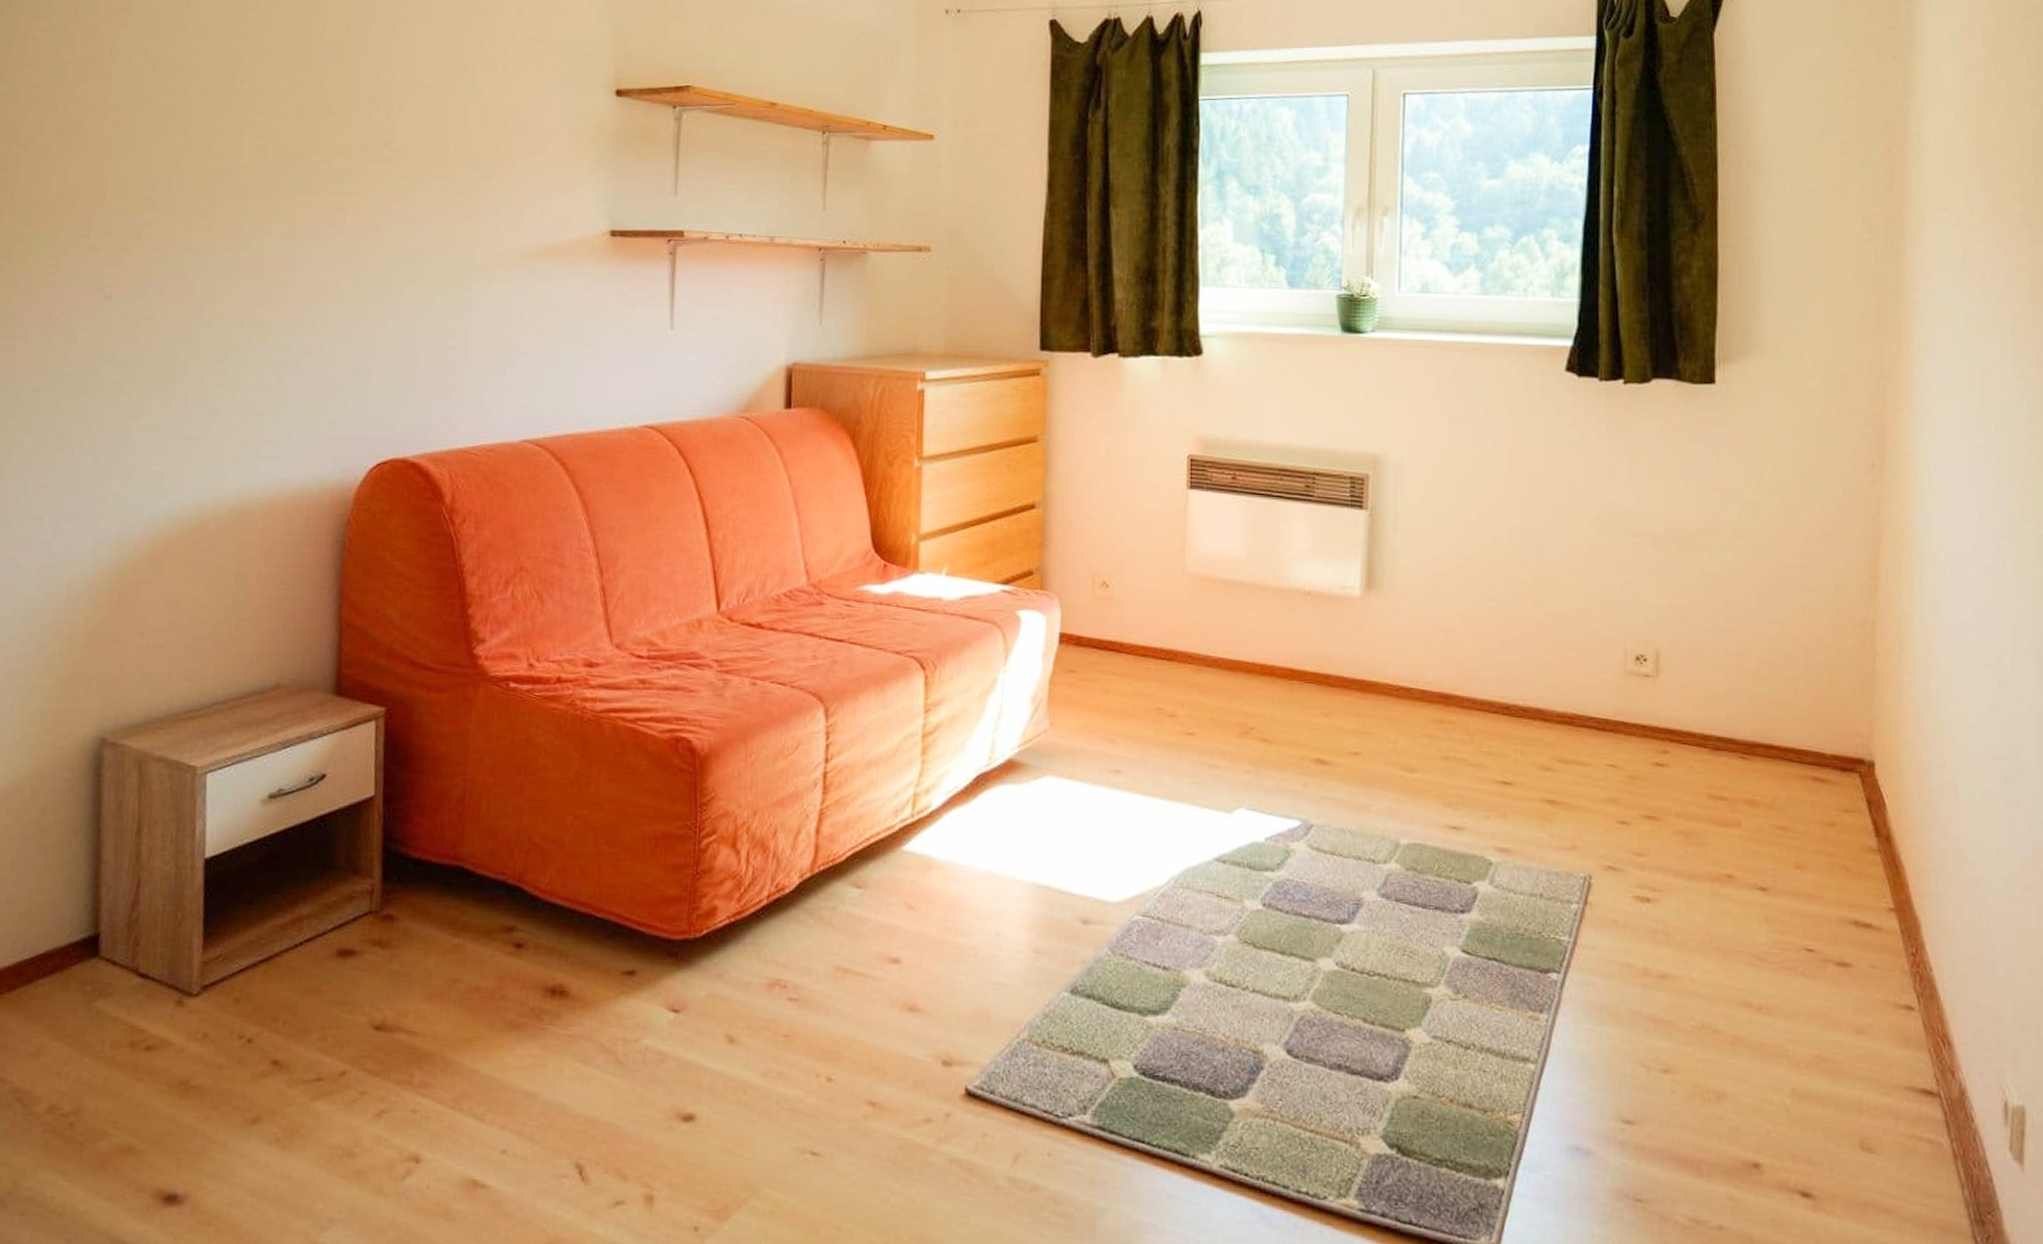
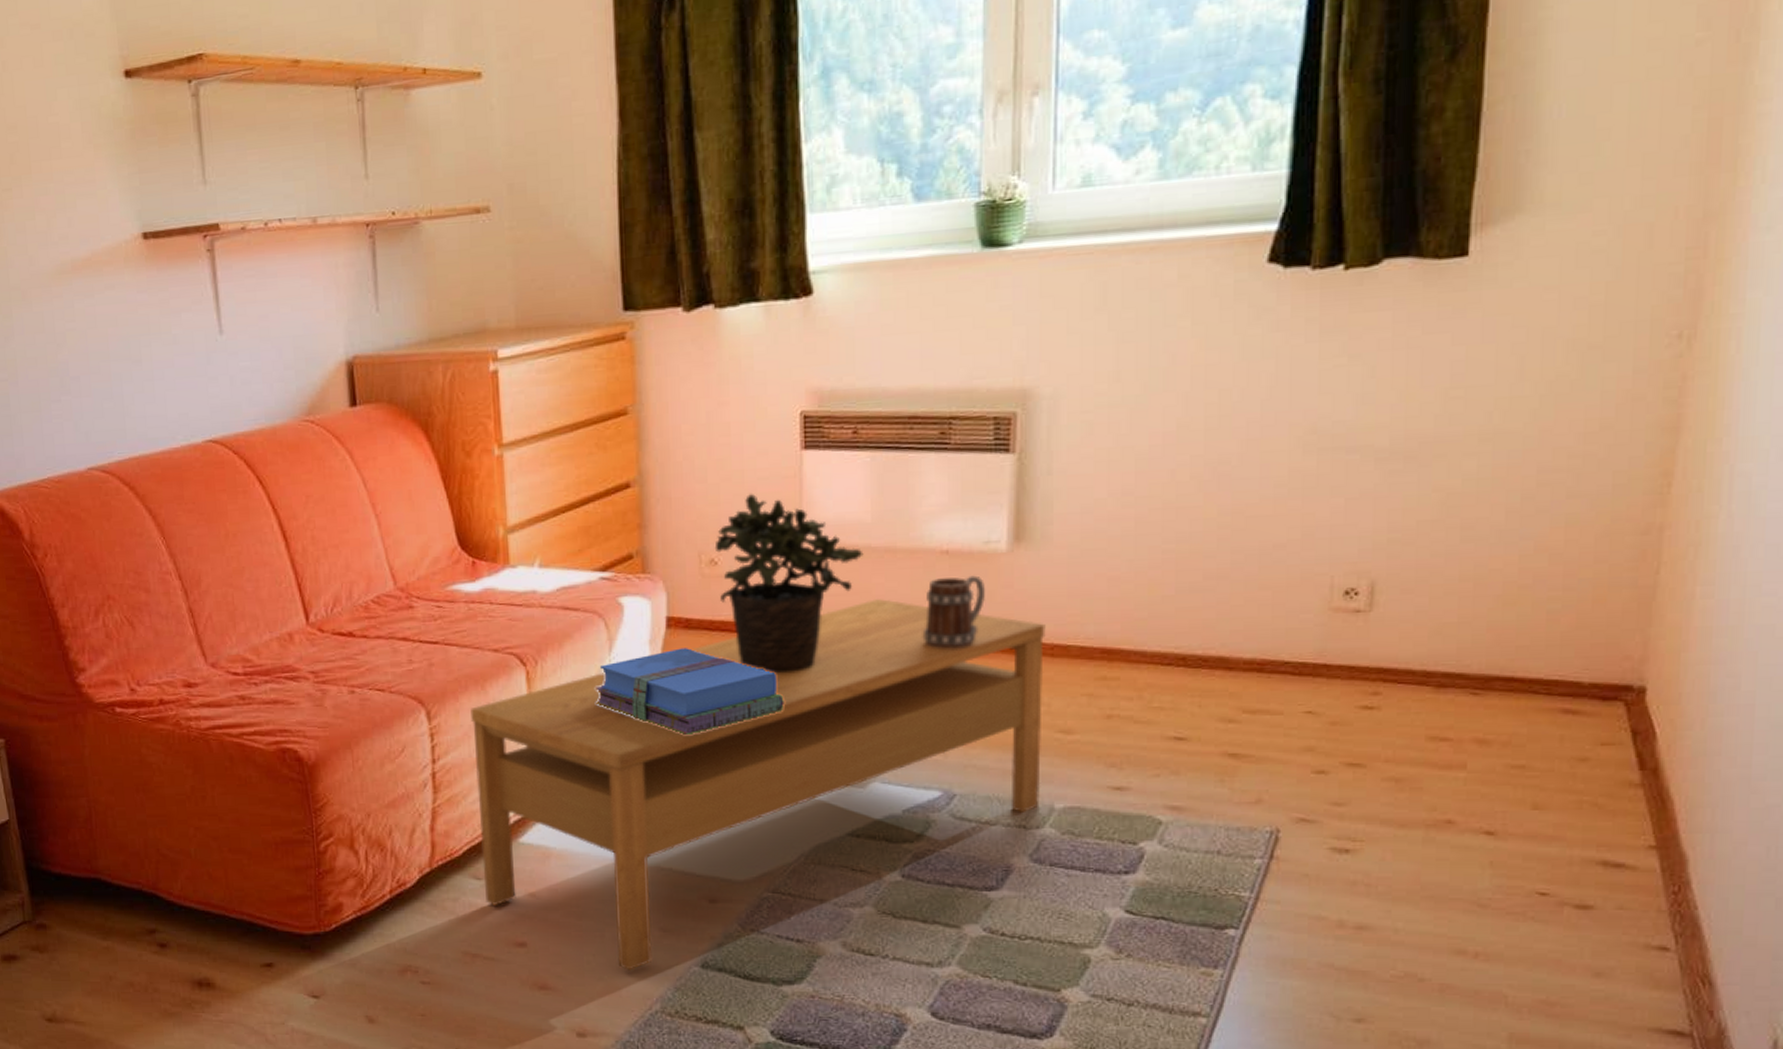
coffee table: none [864,631,1392,994] -> present [470,599,1046,971]
books: none [988,664,1162,751] -> present [594,648,784,736]
potted plant: none [1107,523,1238,696] -> present [714,493,864,674]
mug: none [1286,616,1342,684] -> present [922,575,986,649]

